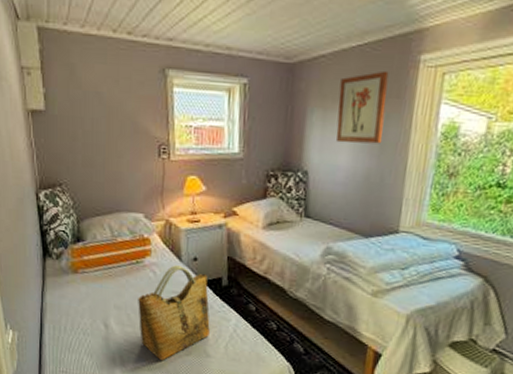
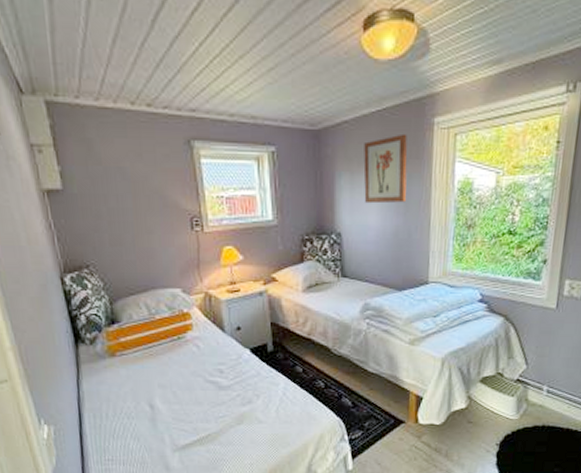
grocery bag: present [138,265,210,361] -> none [183,337,259,434]

